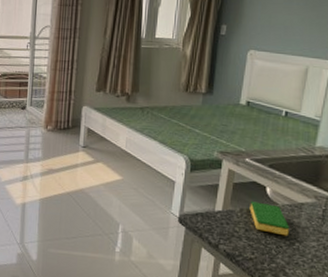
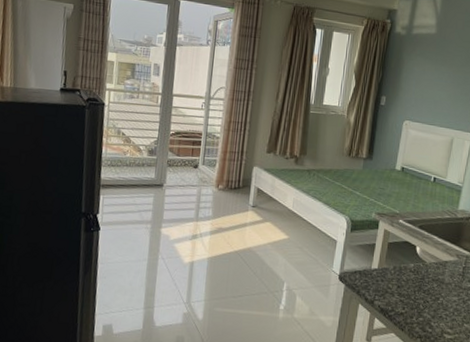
dish sponge: present [249,201,289,236] -> none [401,260,435,292]

